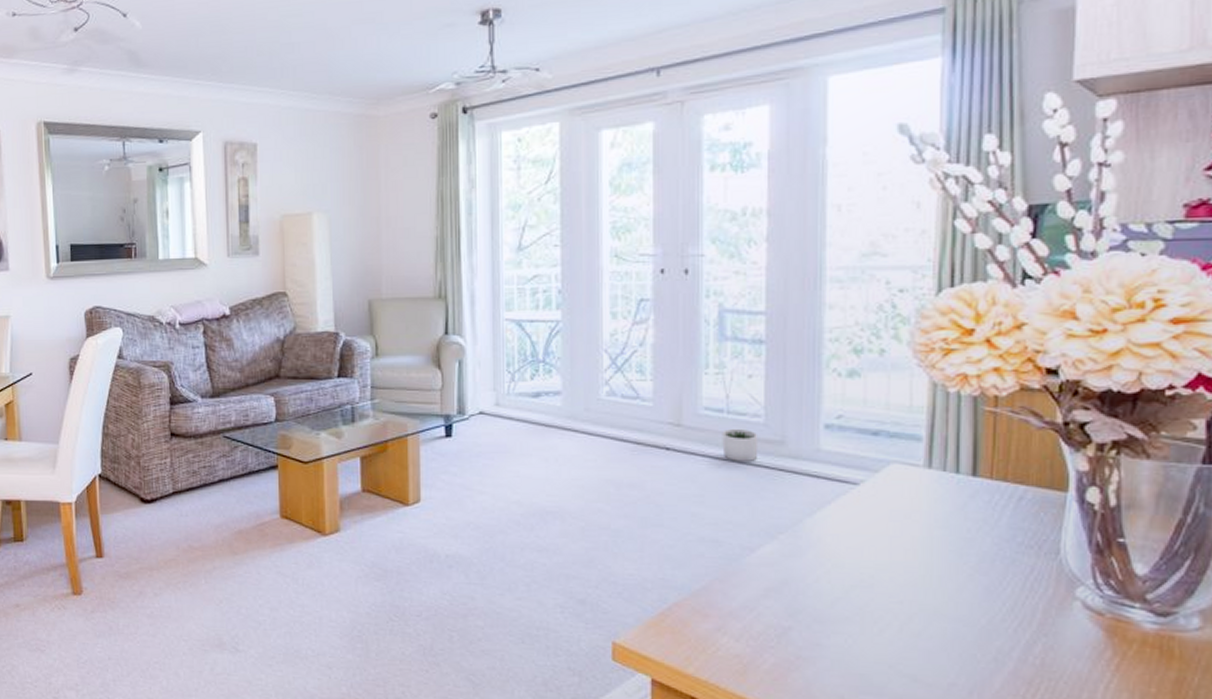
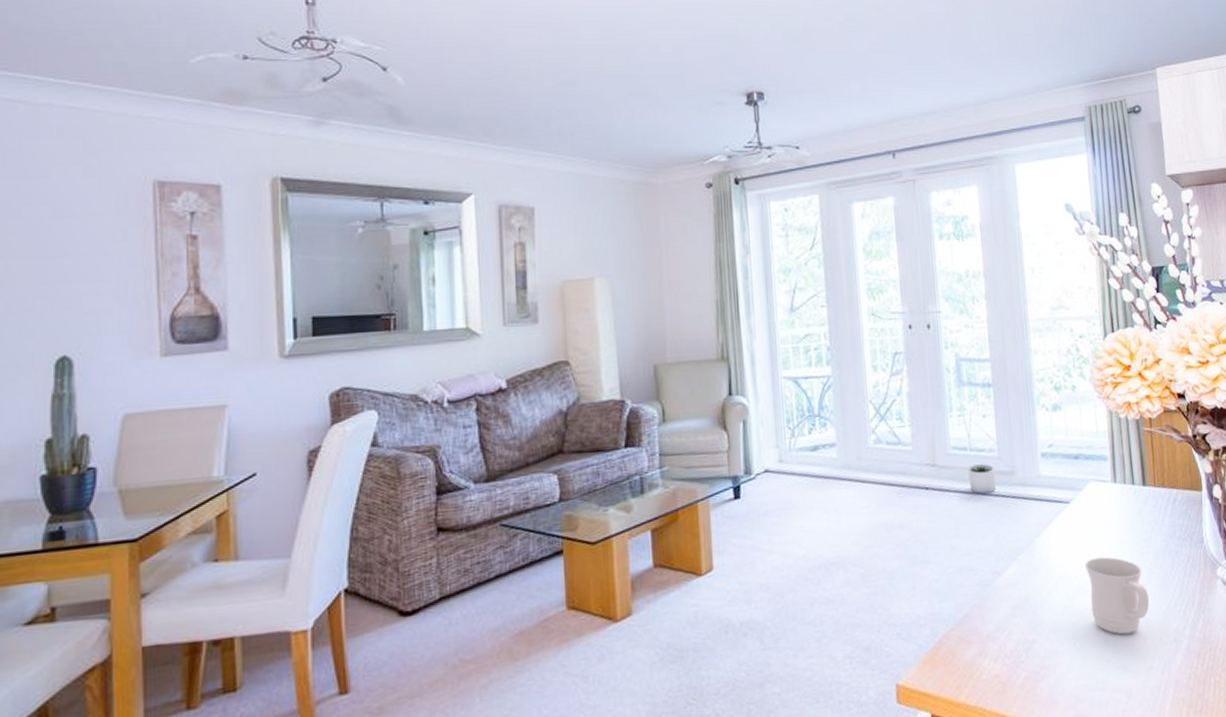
mug: none [871,551,961,642] -> present [1084,557,1149,635]

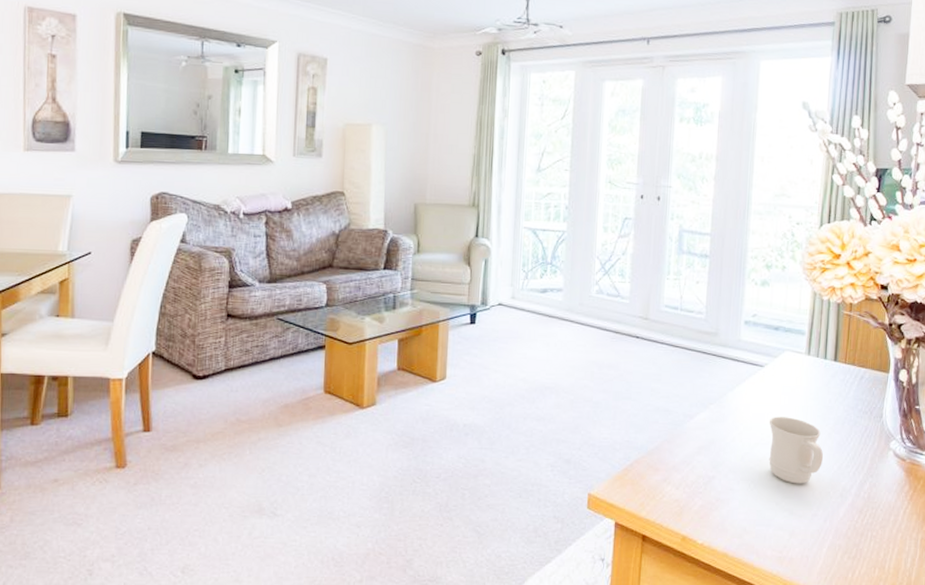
planter: present [967,463,996,494] -> none [675,322,701,349]

